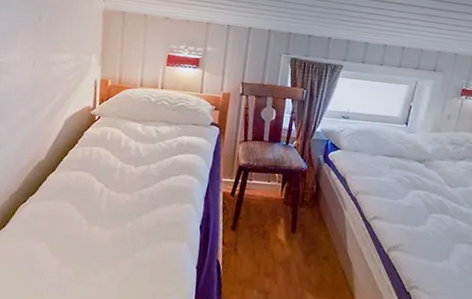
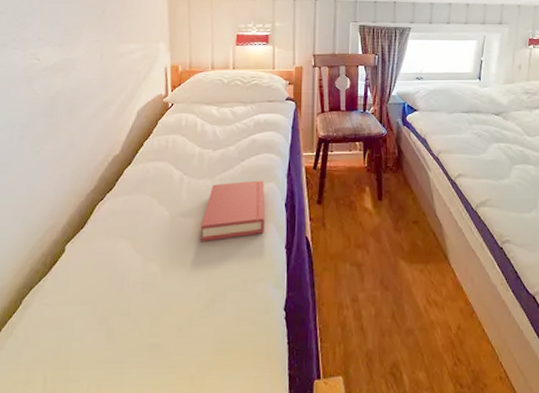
hardback book: none [115,199,182,254] -> present [200,180,265,242]

